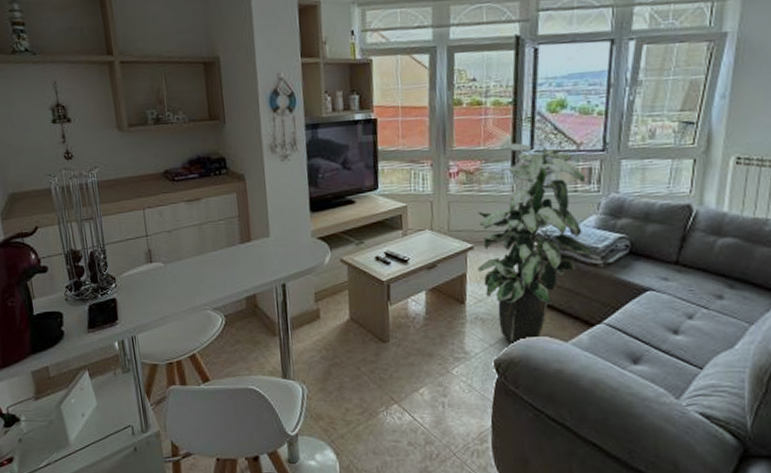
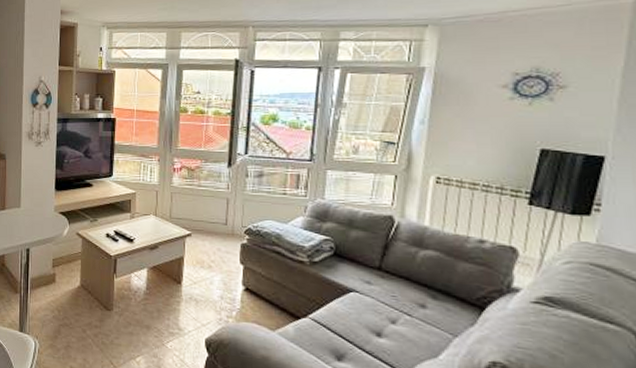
indoor plant: present [477,143,591,345] -> none [193,148,298,327]

